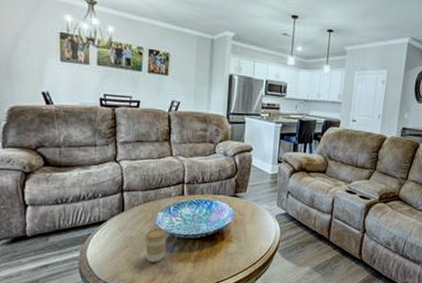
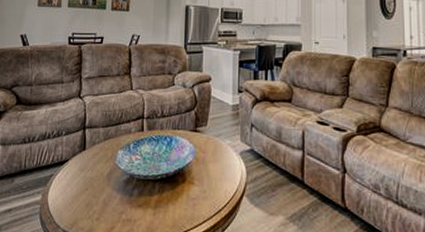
coffee cup: present [144,228,167,262] -> none [104,168,127,208]

